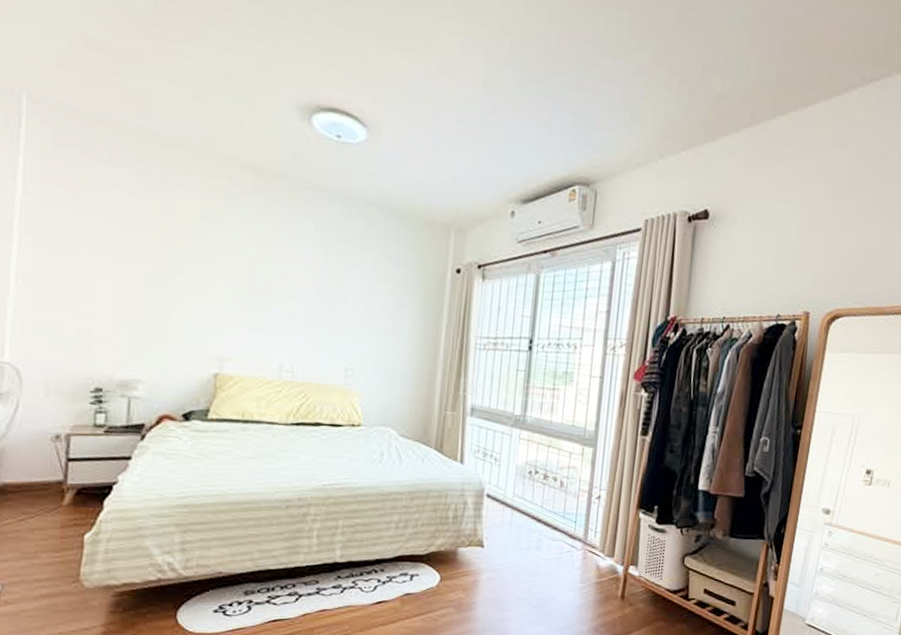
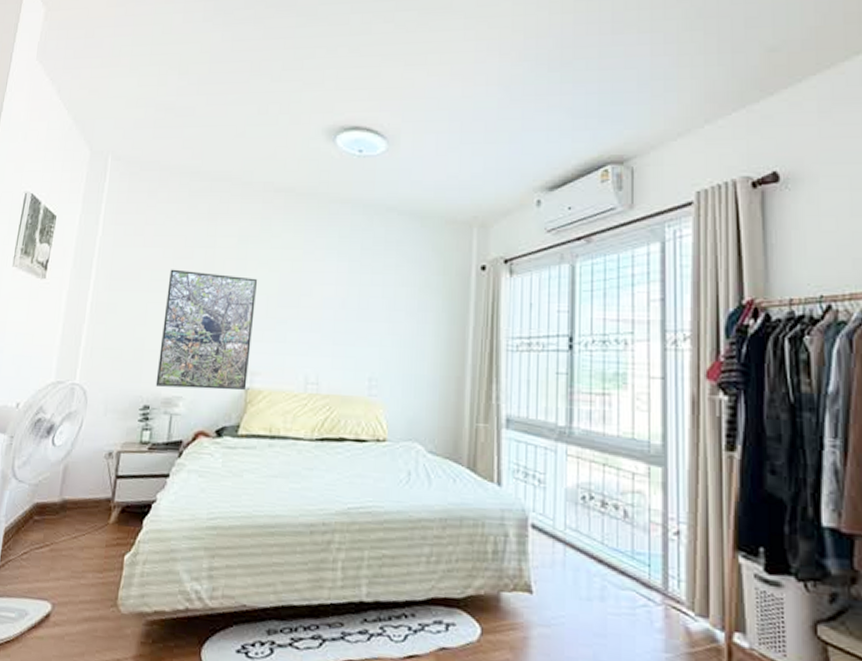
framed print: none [108,242,225,375] -> present [155,269,258,390]

